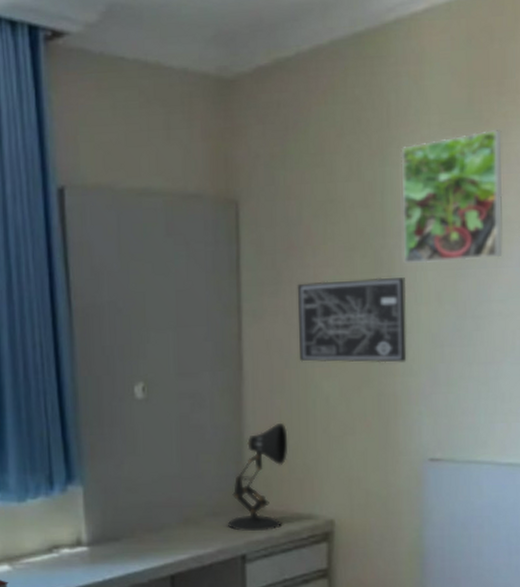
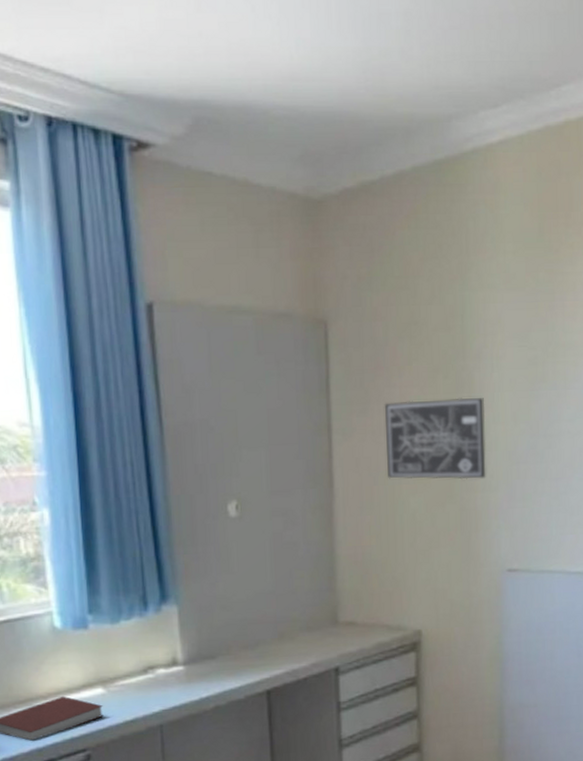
desk lamp: present [227,422,288,532] -> none [320,538,378,645]
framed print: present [401,129,503,264] -> none [479,258,571,385]

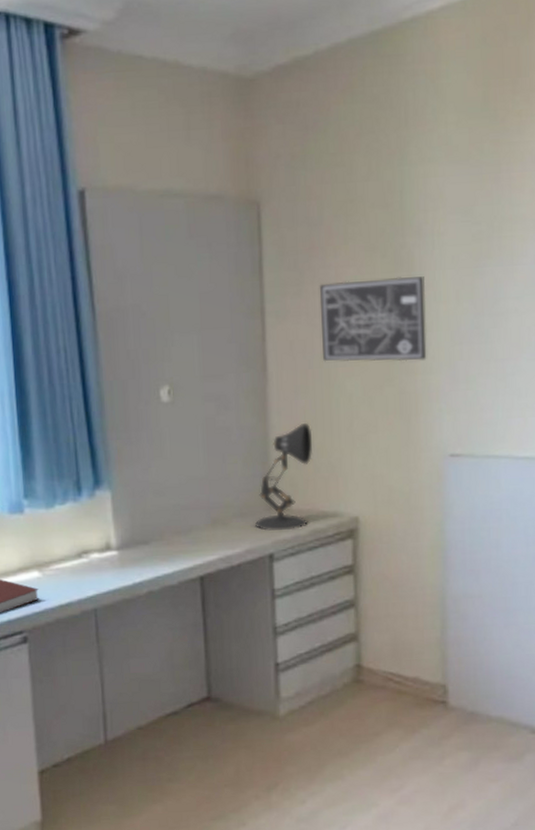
desk lamp: none [320,538,378,645] -> present [254,422,313,531]

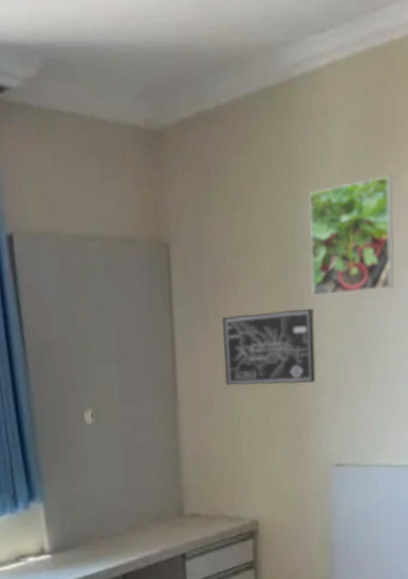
desk lamp: present [254,422,313,531] -> none [169,439,218,534]
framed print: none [418,127,518,262] -> present [308,174,394,296]

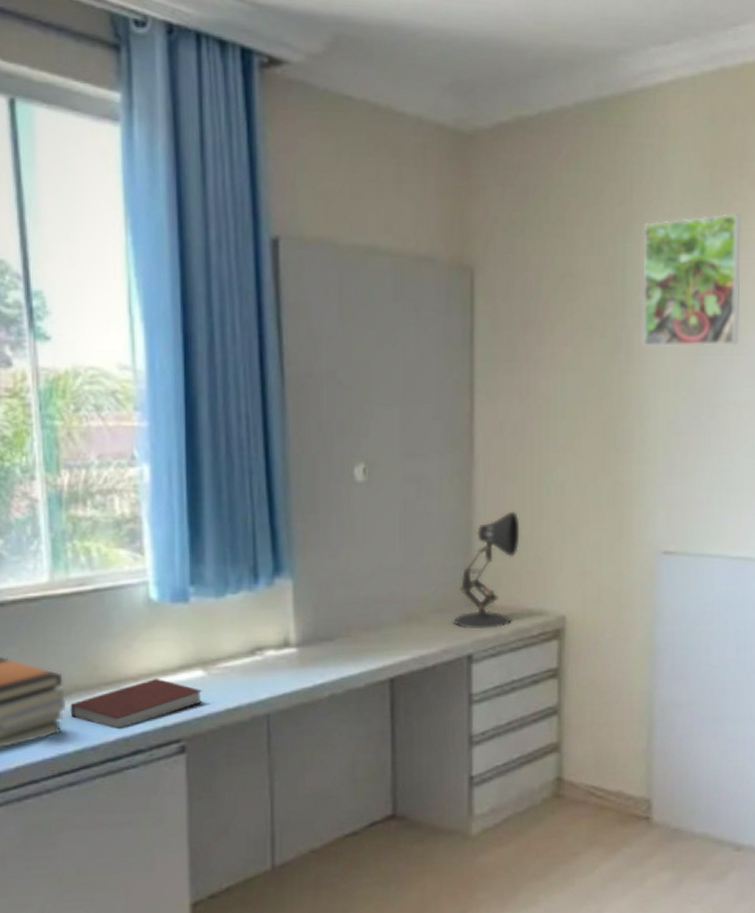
desk lamp: none [169,439,218,534] -> present [453,511,520,629]
wall art: present [222,309,316,386] -> none [533,359,644,450]

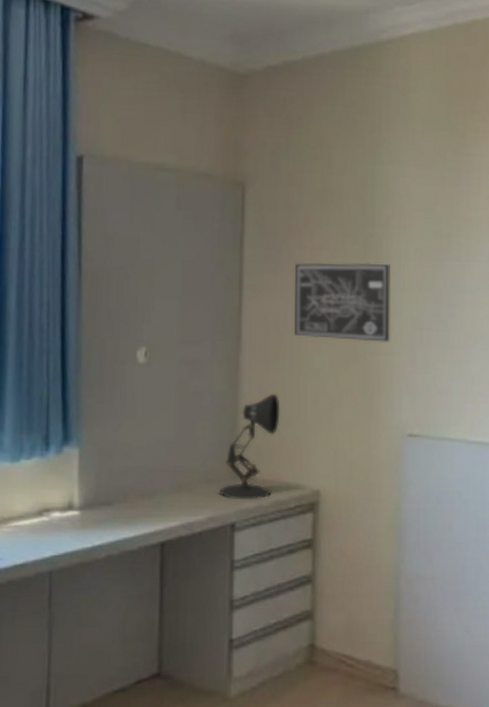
wall art: none [533,359,644,450] -> present [293,262,390,342]
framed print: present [642,212,741,348] -> none [389,141,475,254]

